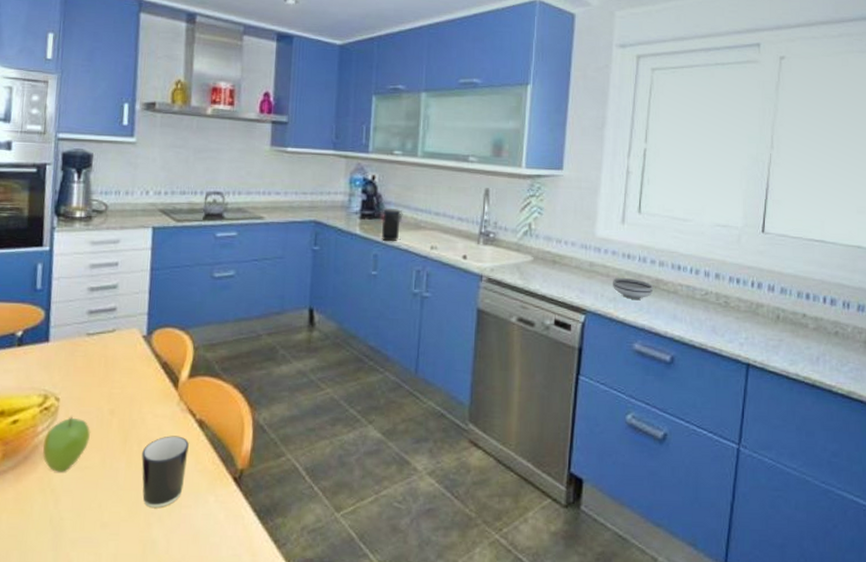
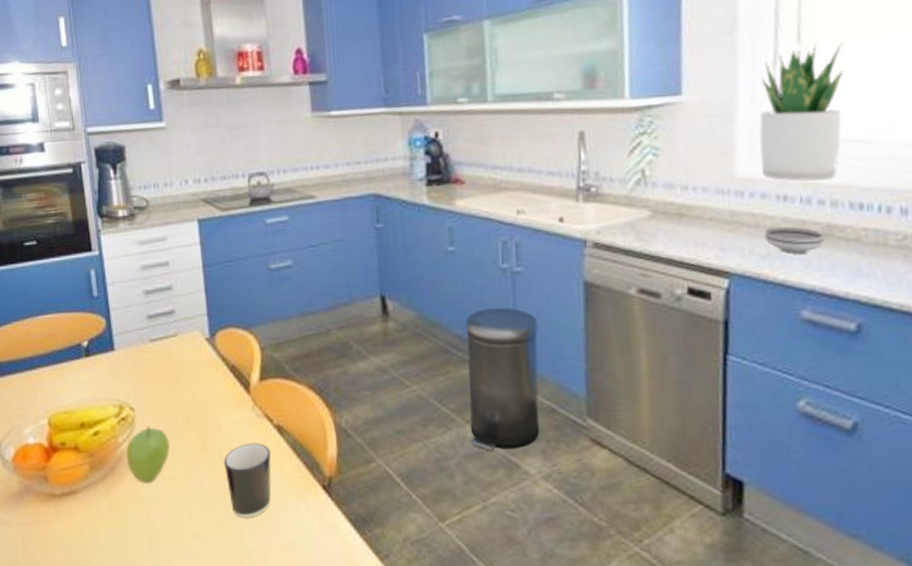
pedal bin: none [371,326,437,449] -> present [465,308,539,451]
jar: present [381,208,403,241] -> none [450,169,478,209]
planter: none [614,144,674,245] -> present [759,41,844,181]

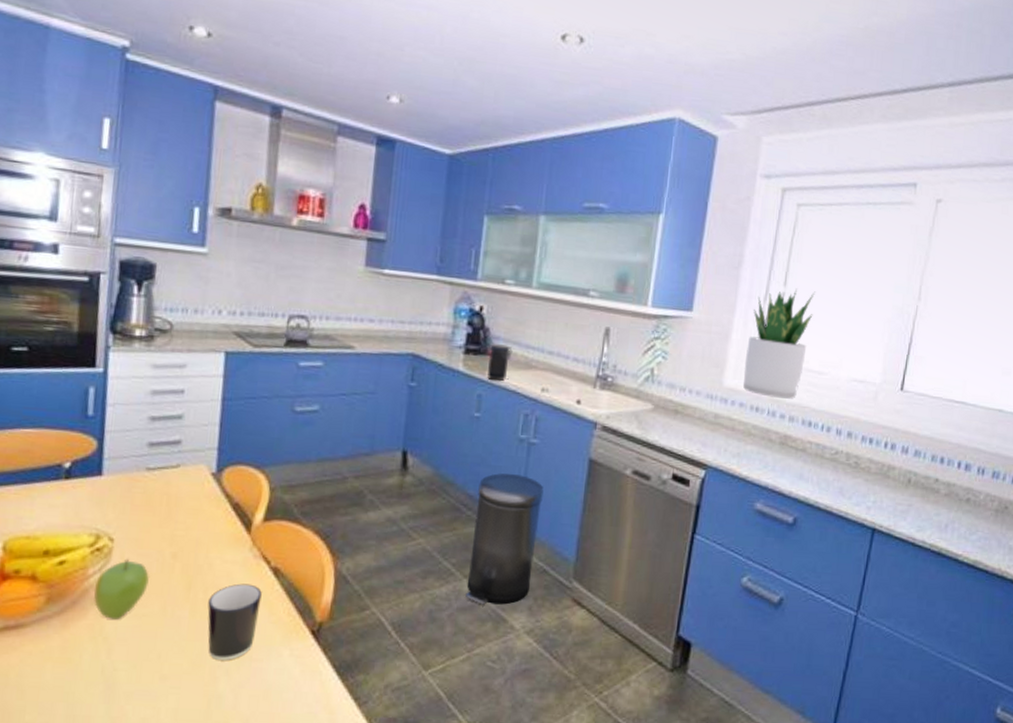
jar: none [450,169,478,209] -> present [486,344,513,381]
bowl: present [765,226,825,254] -> none [737,431,781,456]

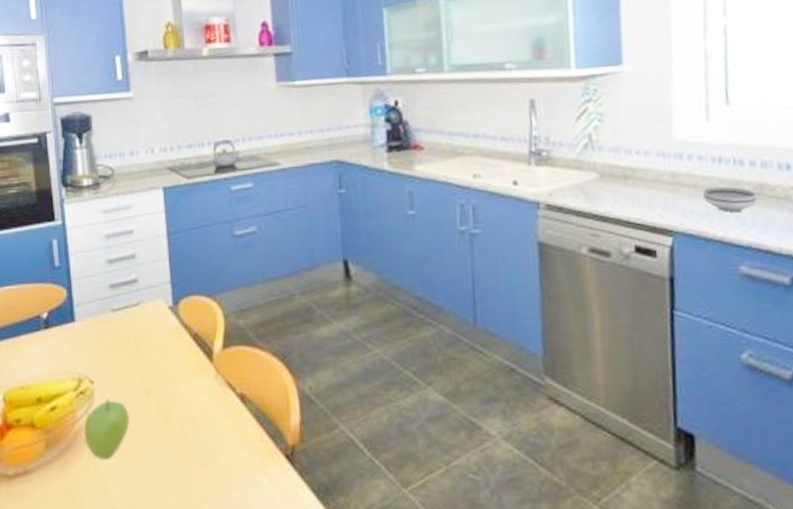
mug: present [207,583,262,661] -> none [185,413,234,493]
pedal bin: present [466,473,544,605] -> none [426,269,499,413]
jar: present [486,344,513,381] -> none [410,135,436,174]
bowl: none [737,431,781,456] -> present [703,186,758,212]
planter: present [743,288,815,399] -> none [693,16,767,144]

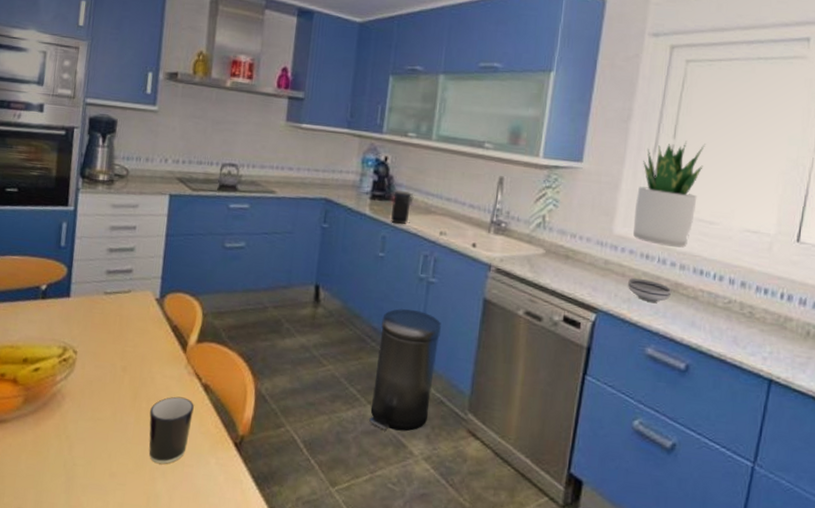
fruit: present [83,399,130,459] -> none [60,369,105,421]
mug: none [185,413,234,493] -> present [149,396,194,464]
jar: none [410,135,436,174] -> present [390,190,414,224]
pedal bin: none [426,269,499,413] -> present [369,309,441,431]
planter: none [693,16,767,144] -> present [633,140,705,248]

